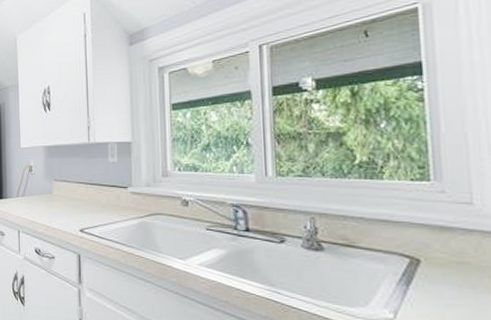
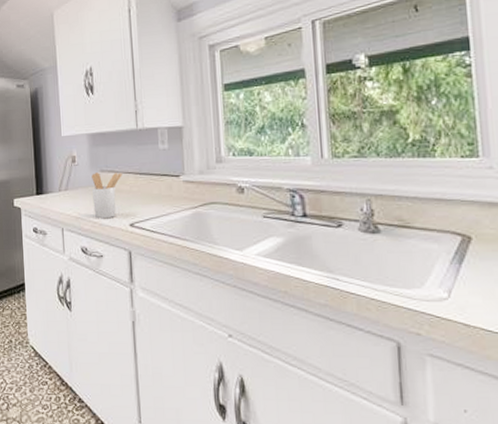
utensil holder: none [46,181,74,224] -> present [91,172,122,219]

